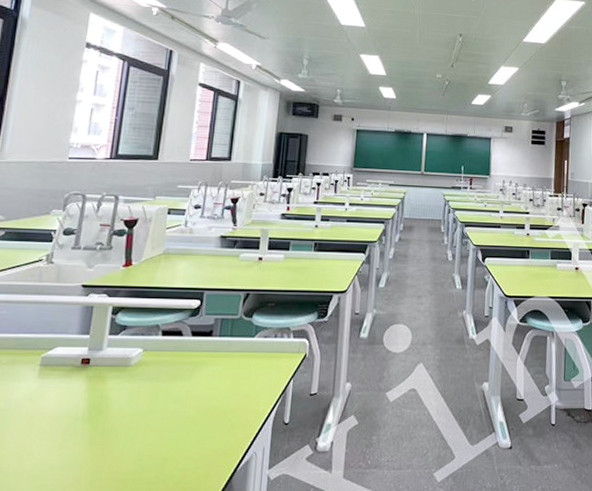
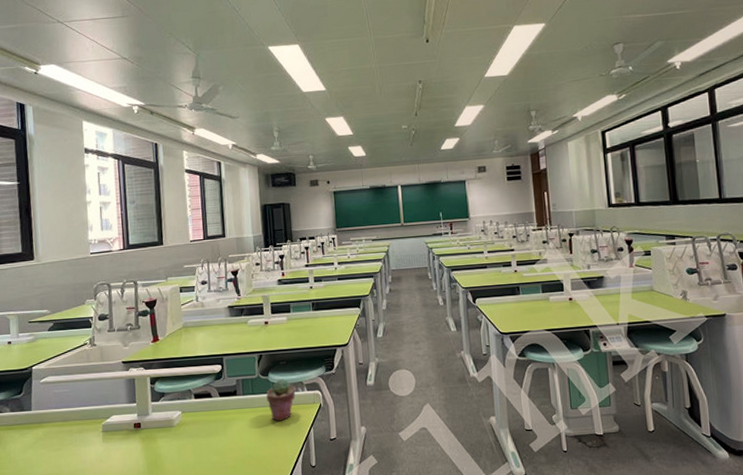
potted succulent: none [246,322,281,370] -> present [266,378,296,422]

